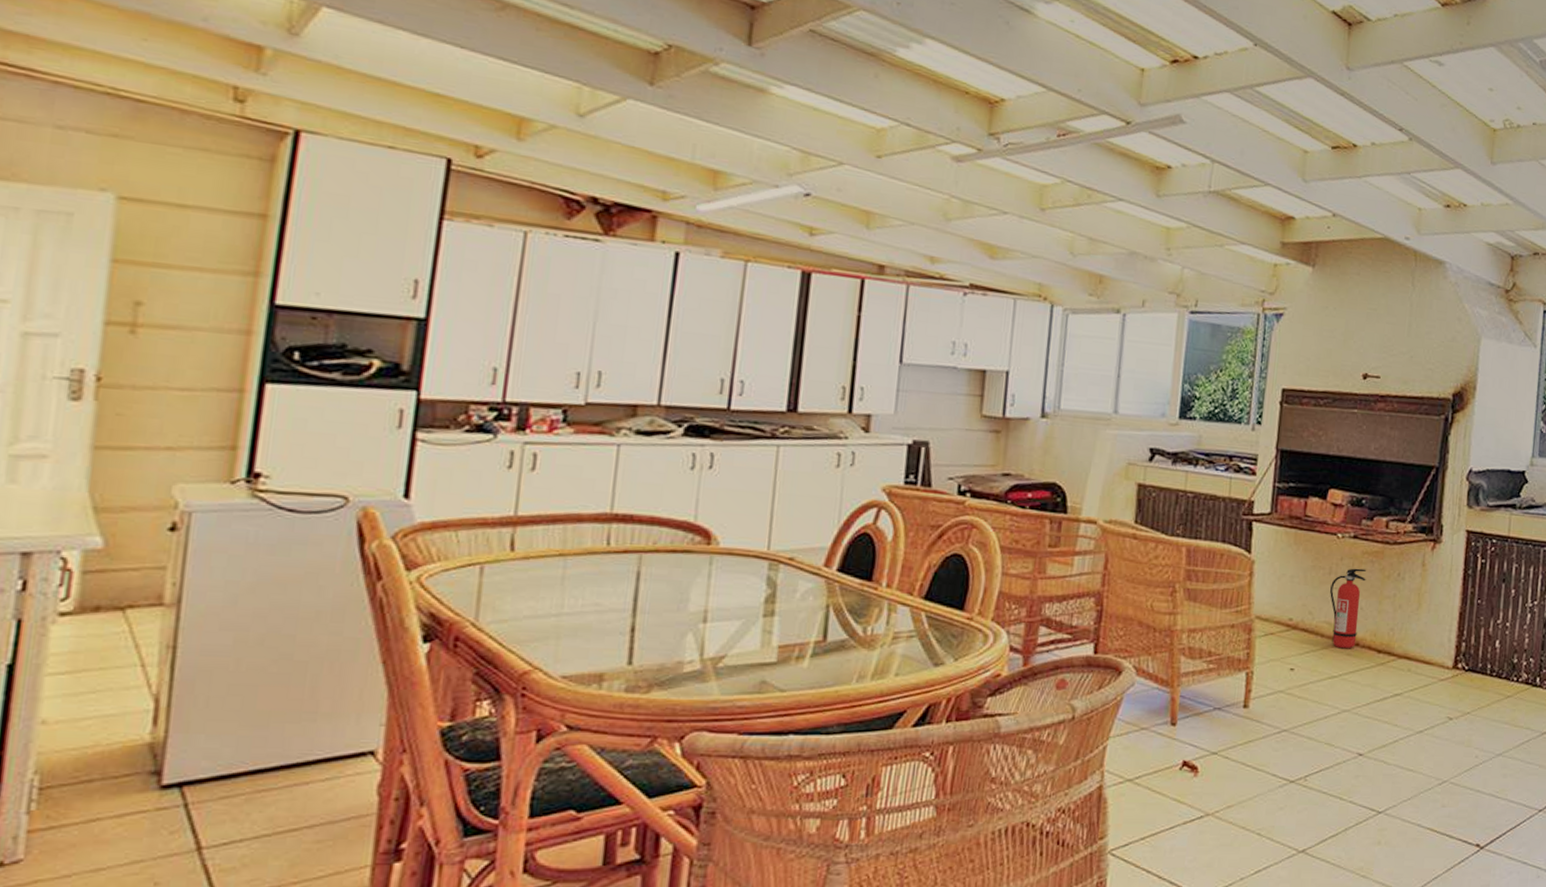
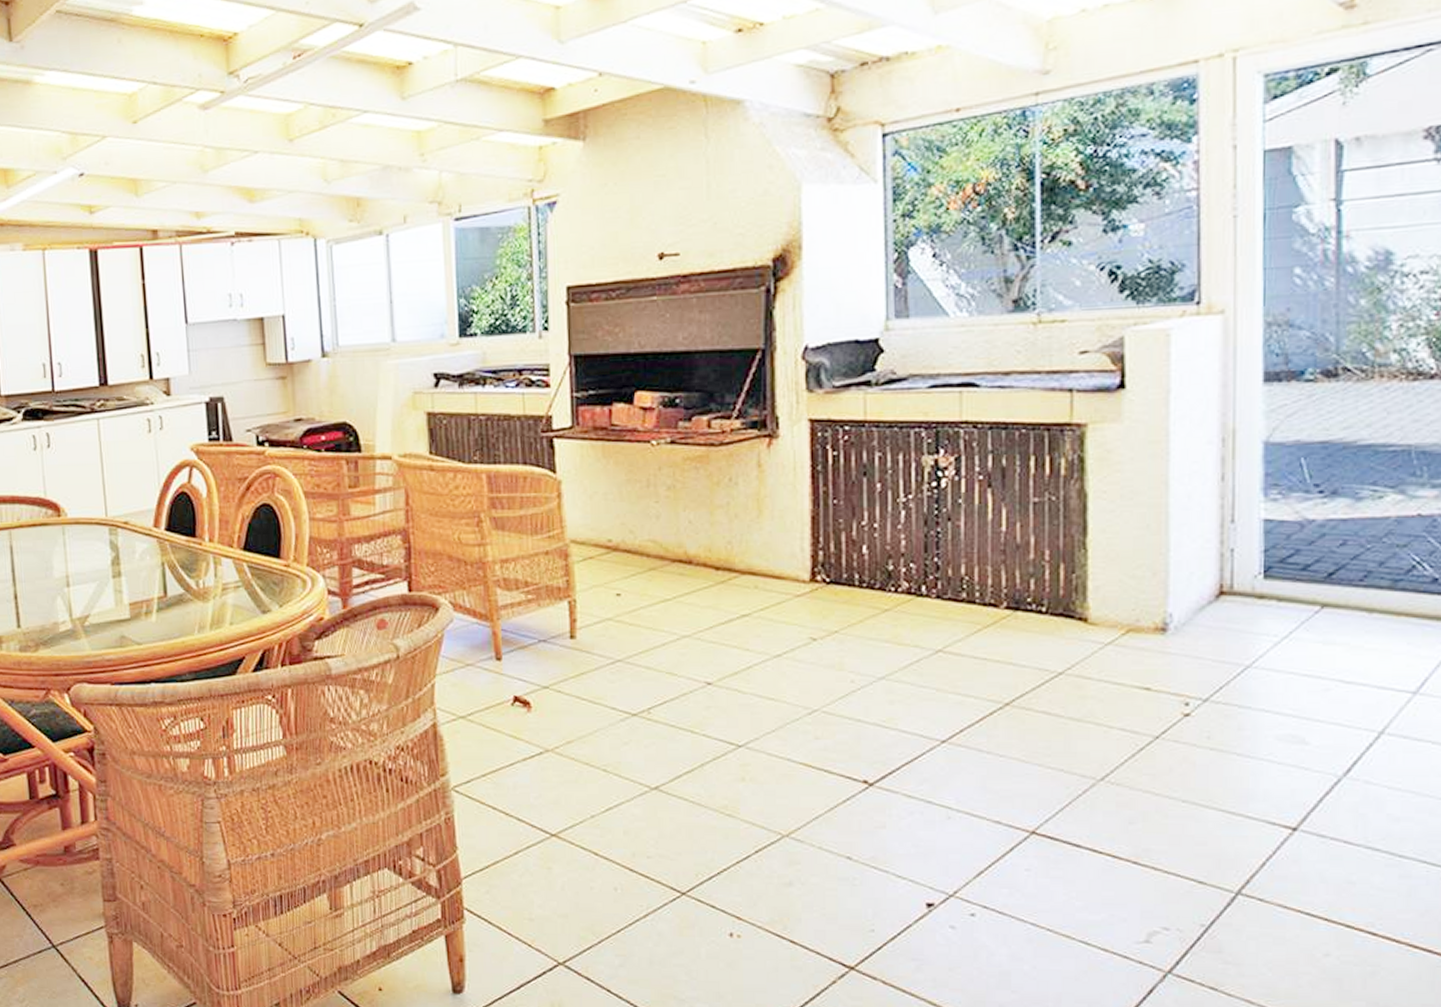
fire extinguisher: present [1330,568,1367,649] -> none [651,477,691,569]

